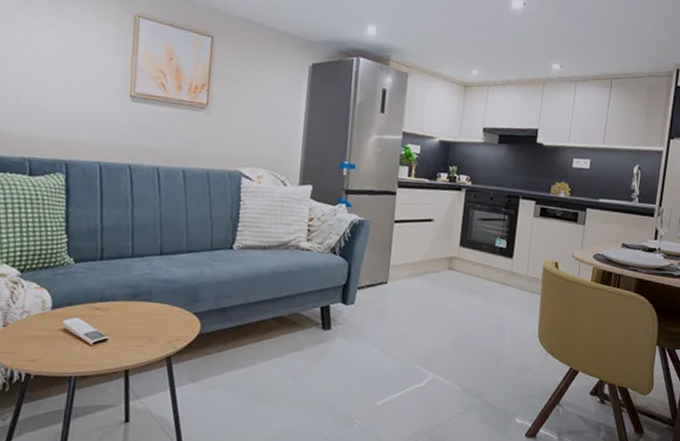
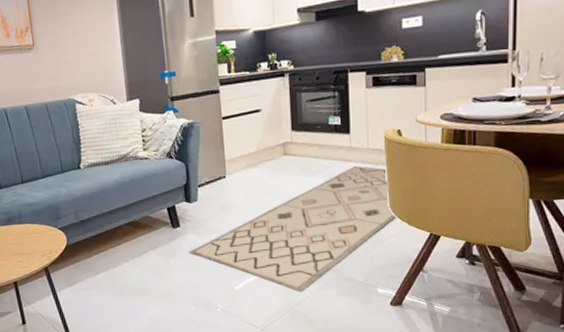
rug: none [335,290,544,415] -> present [189,165,398,293]

